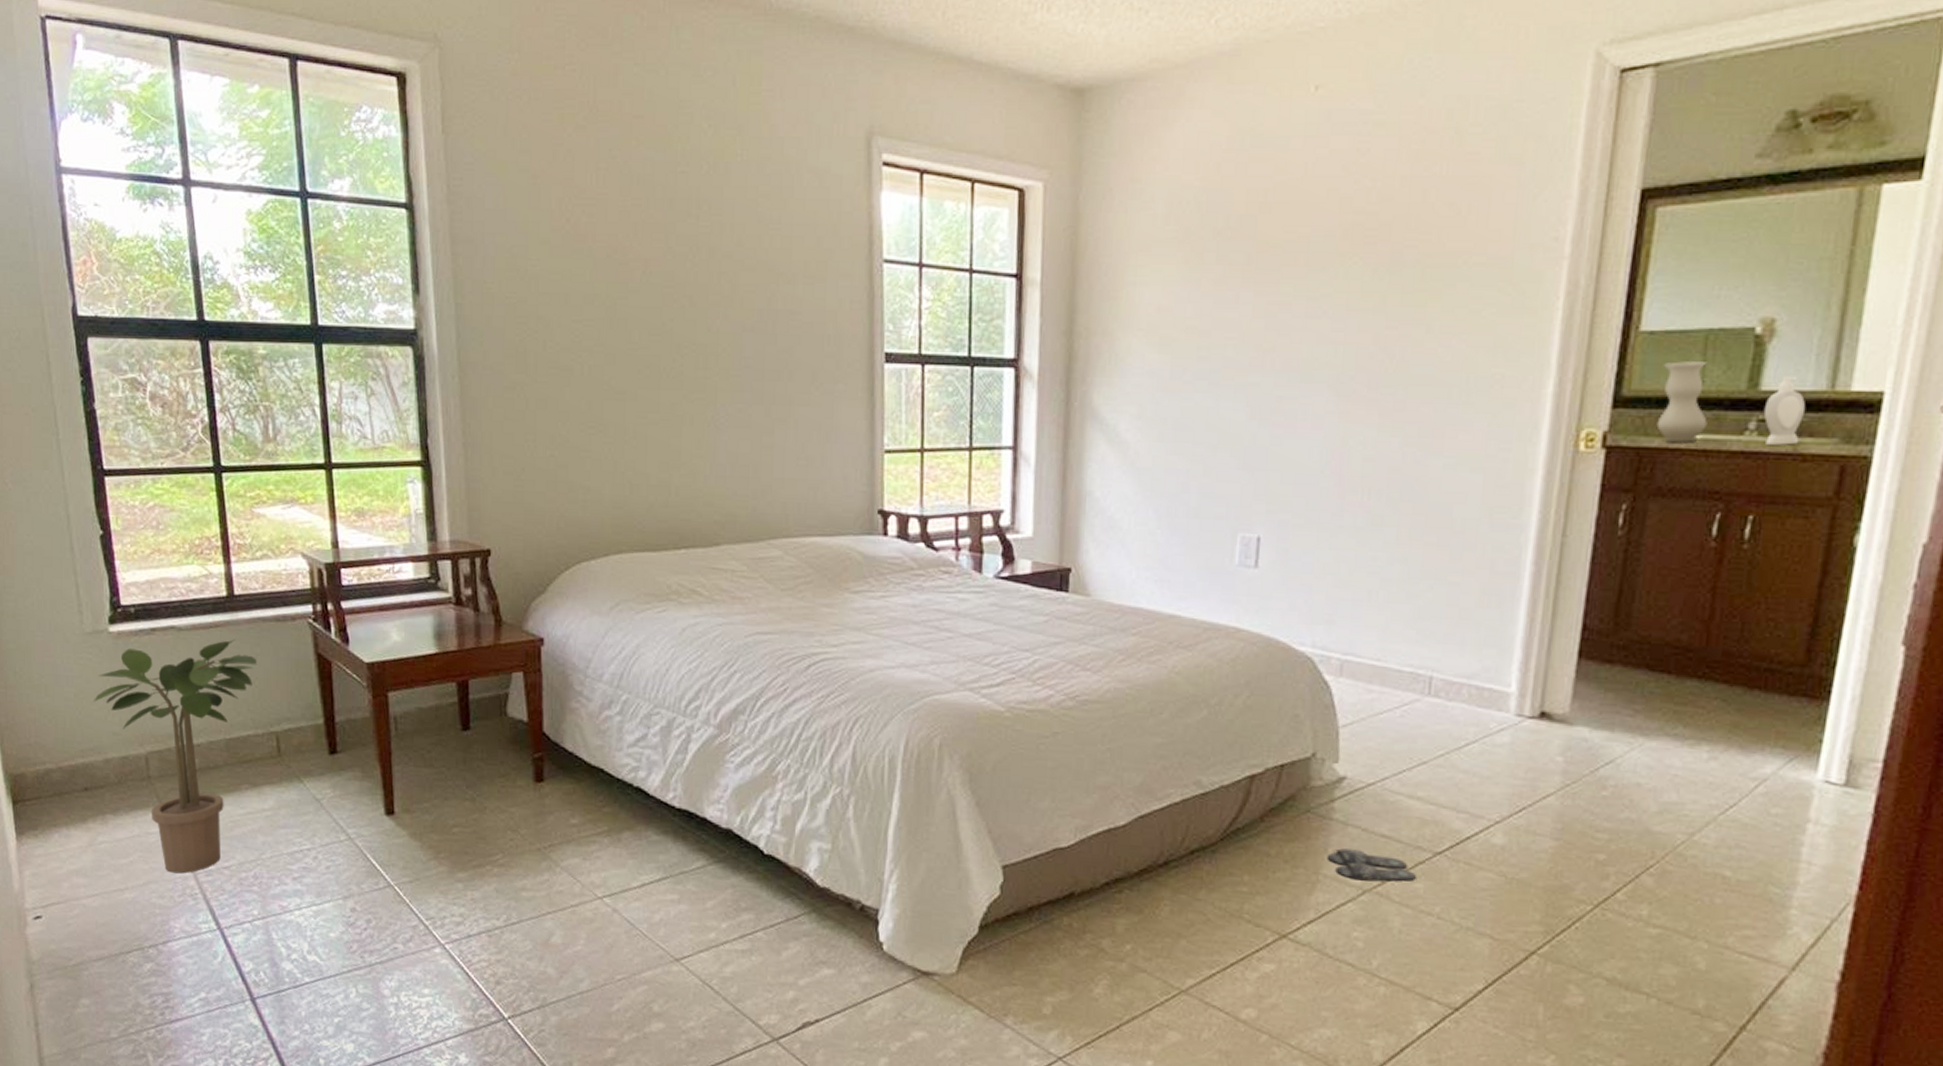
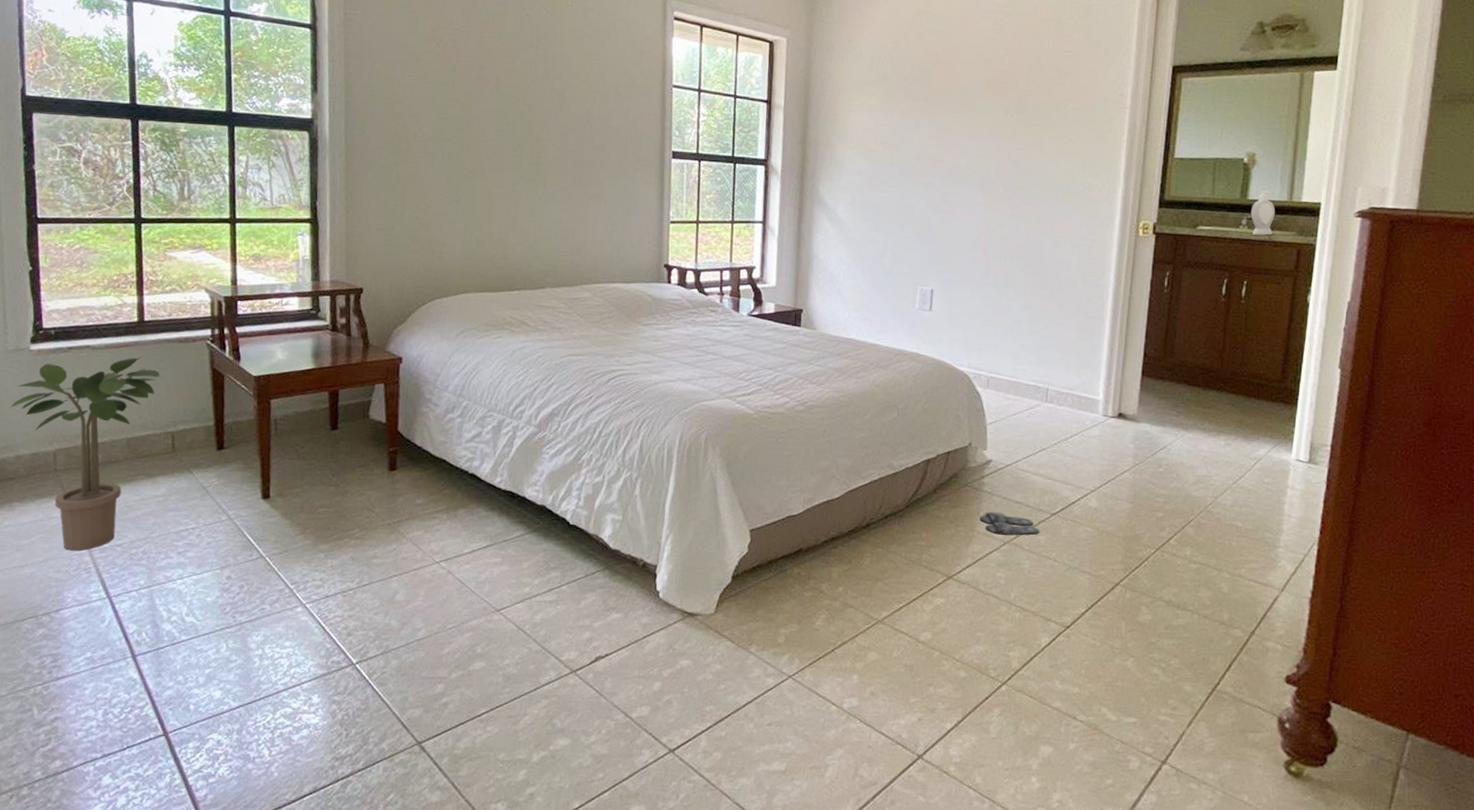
vase: present [1656,361,1708,442] -> none [1186,178,1217,232]

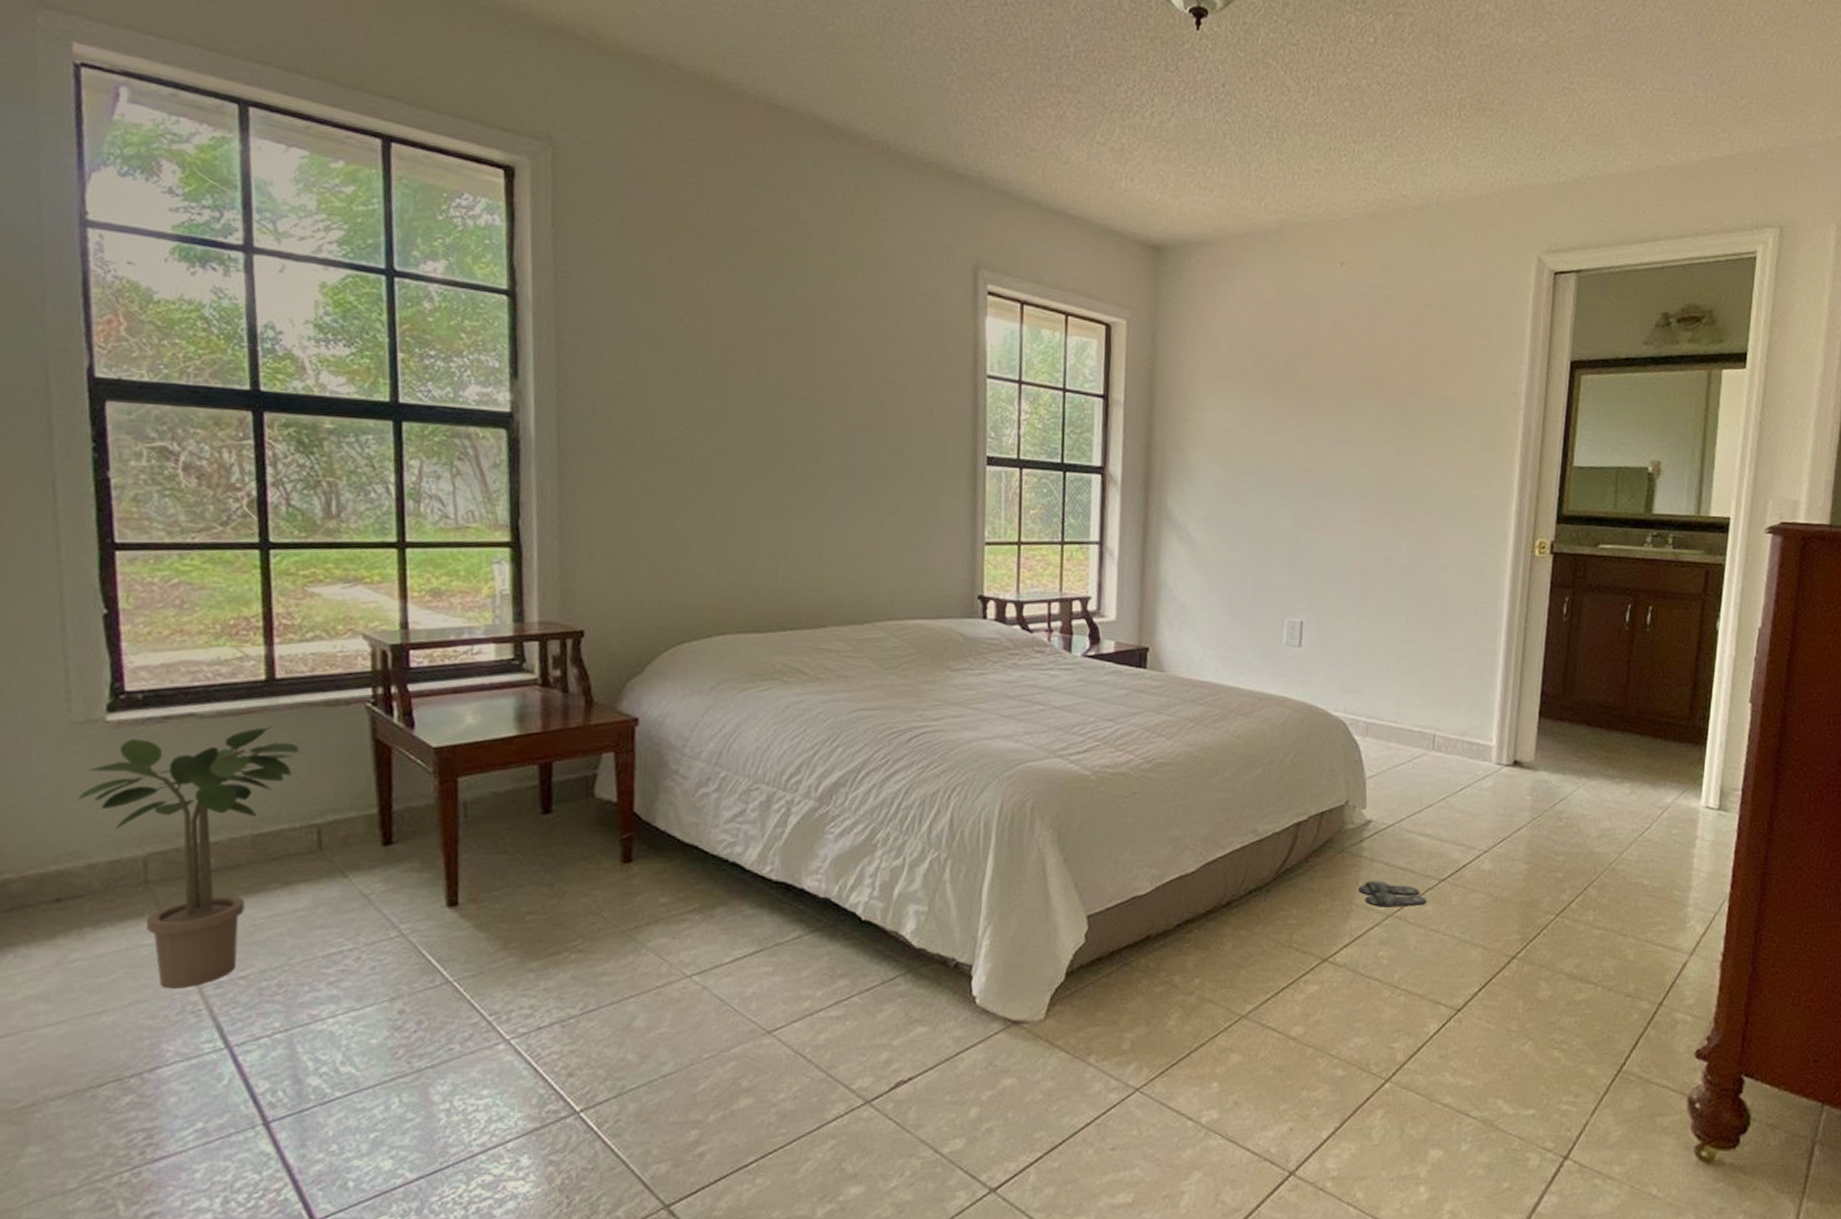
soap bottle: present [1250,190,1276,236] -> none [1655,503,1682,555]

